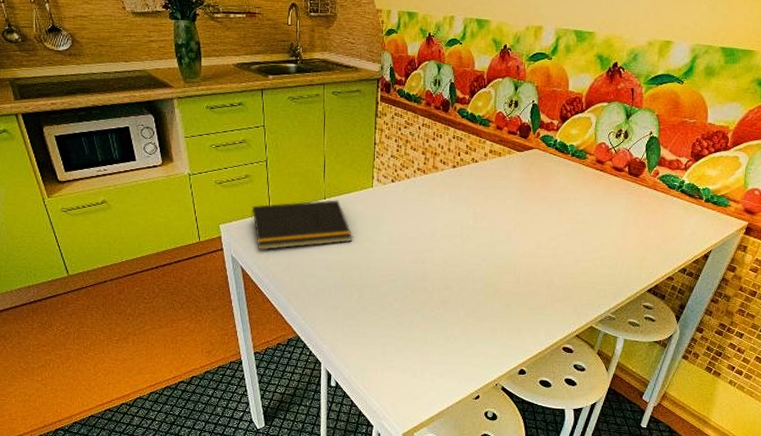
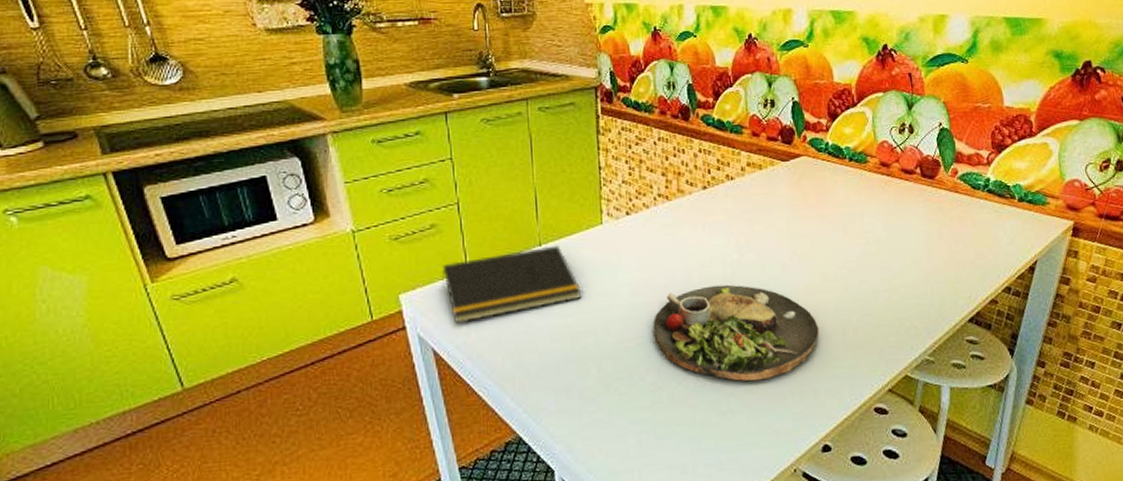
dinner plate: none [403,242,529,317] -> present [653,284,819,381]

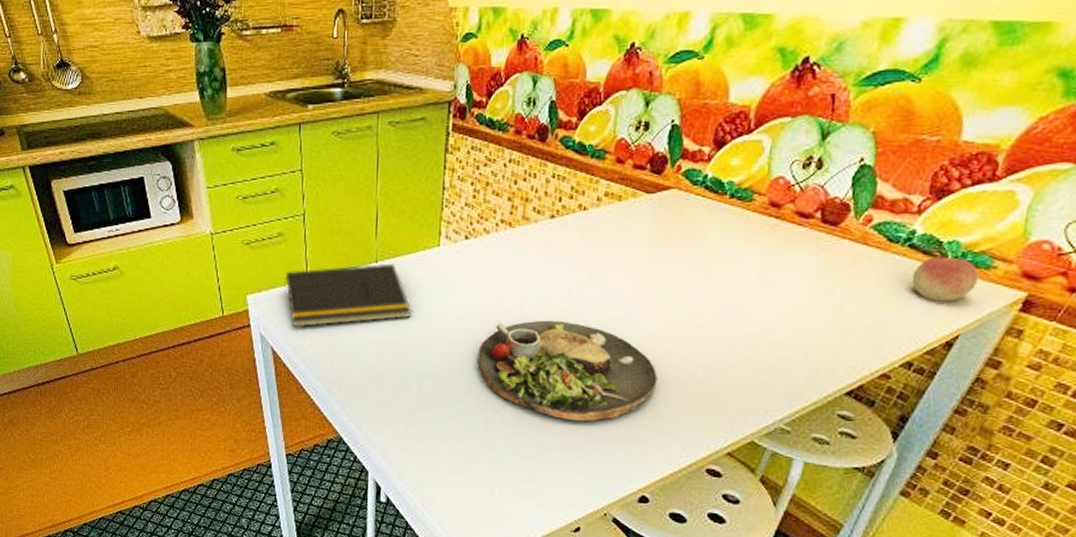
fruit: none [994,197,1040,235] -> present [912,256,980,302]

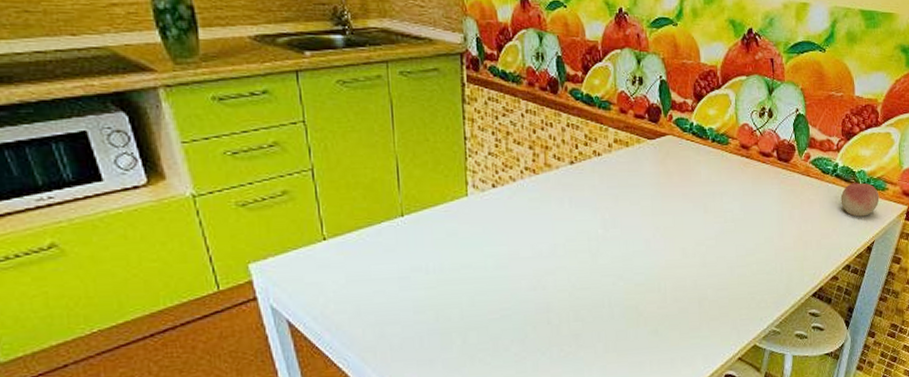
notepad: present [283,263,412,328] -> none [295,216,446,295]
dinner plate: present [477,320,658,422] -> none [518,259,678,351]

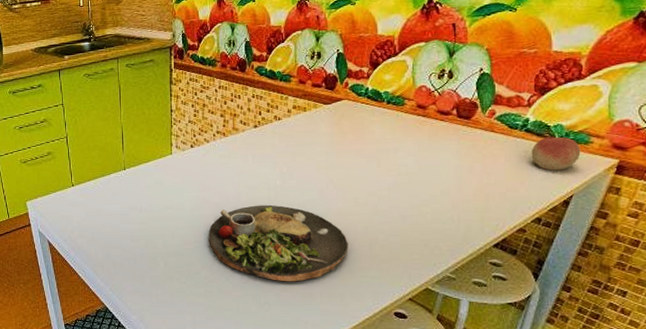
dinner plate: none [518,259,678,351] -> present [208,205,348,282]

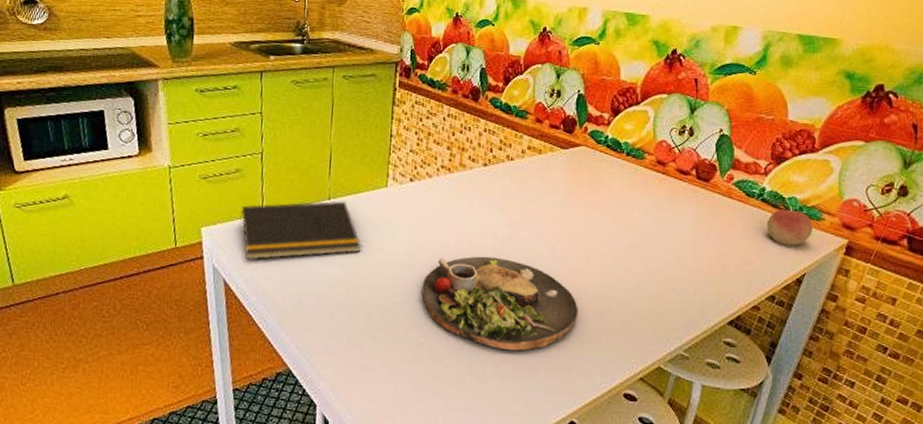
notepad: none [55,170,155,224] -> present [238,200,361,260]

